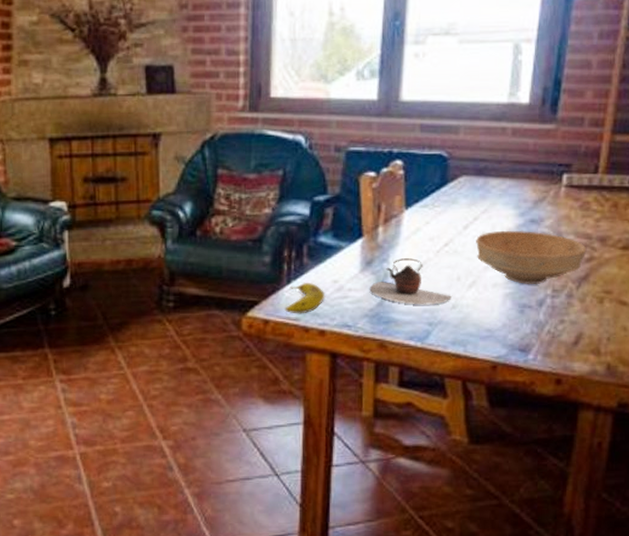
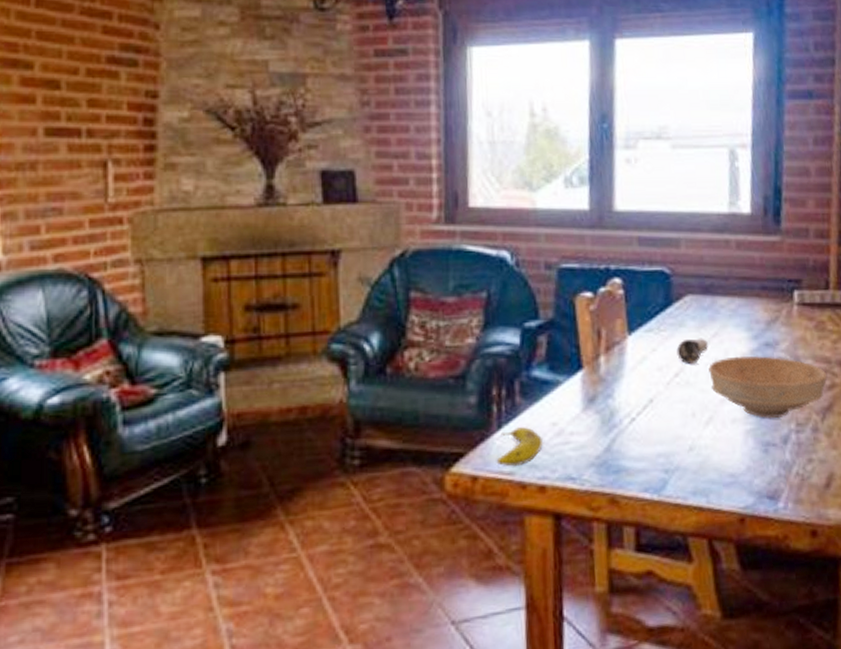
teapot: present [369,258,452,305] -> none [594,392,688,449]
candle: none [448,214,477,237] -> present [676,338,708,365]

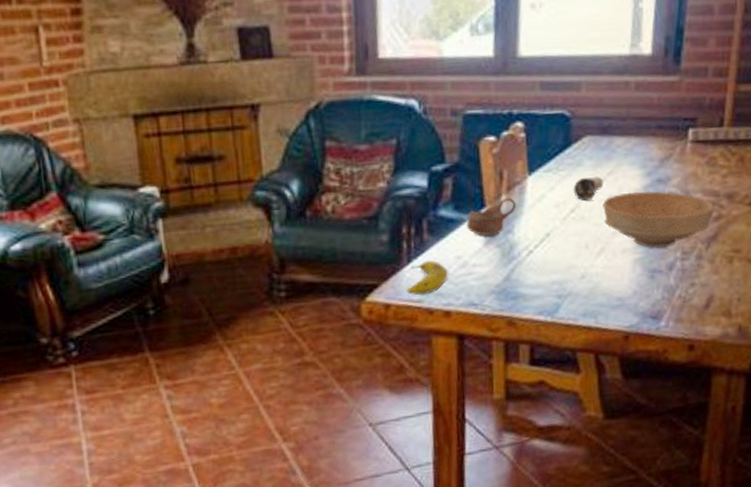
cup: none [563,358,616,401] -> present [467,197,516,237]

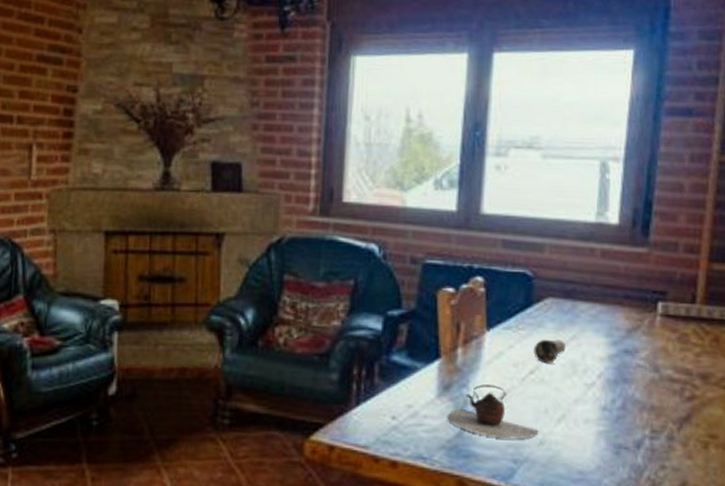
fruit: present [406,260,448,296] -> none [352,405,397,441]
cup: present [467,197,516,237] -> none [420,350,472,389]
teapot: none [495,227,580,277] -> present [447,385,539,440]
bowl: present [603,190,715,248] -> none [564,360,687,424]

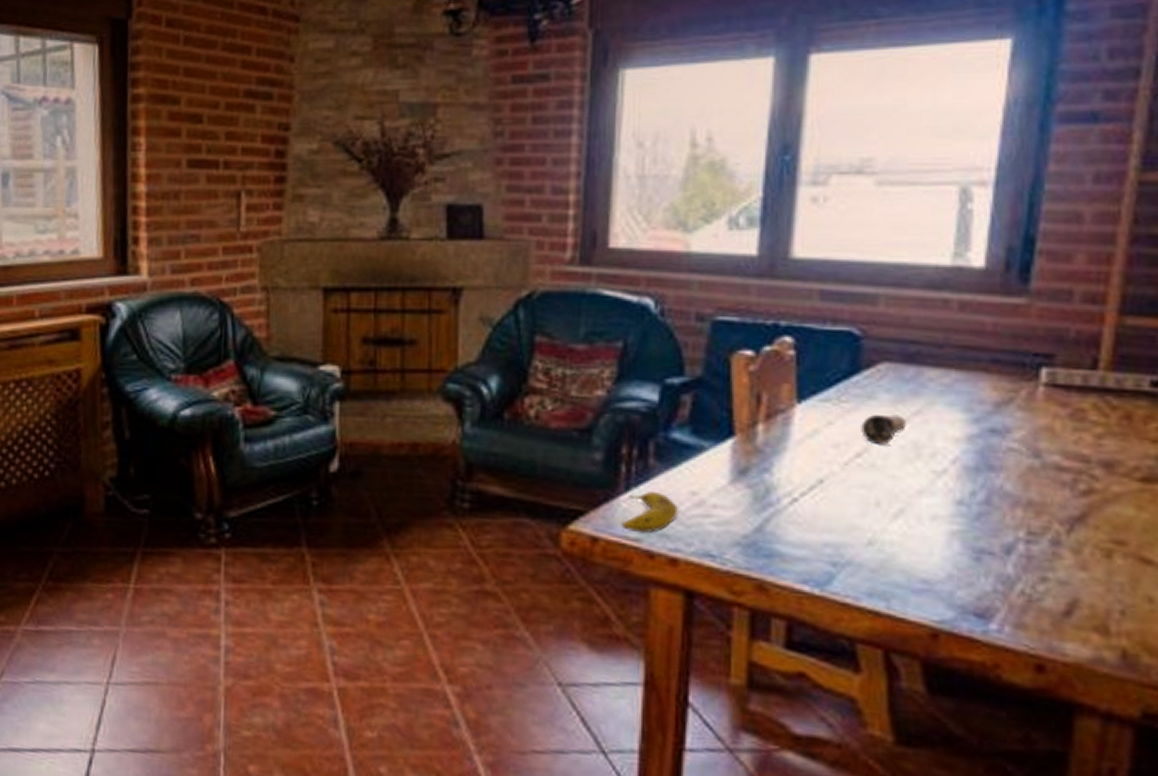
fruit: none [352,405,397,441] -> present [621,490,678,534]
teapot: present [447,385,539,440] -> none [743,469,867,538]

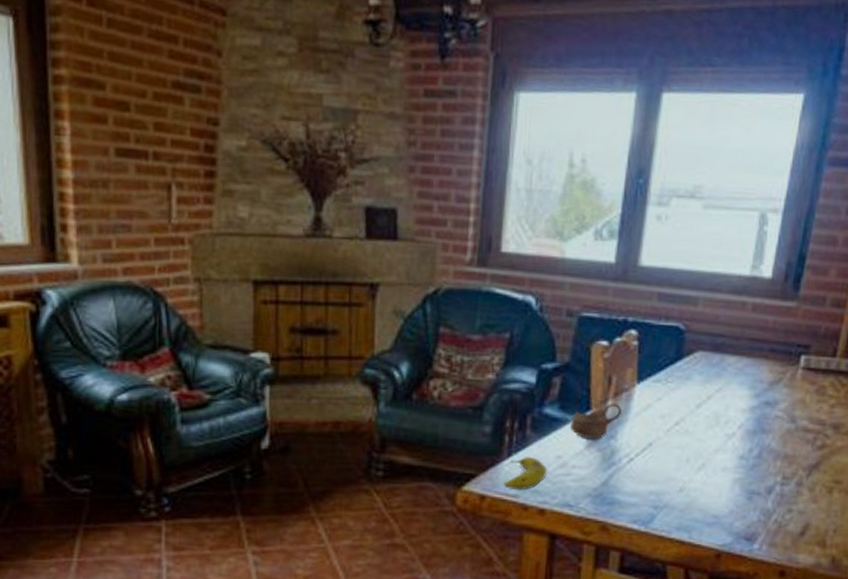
cup: none [708,427,777,473] -> present [570,402,622,440]
candle: present [861,414,906,446] -> none [680,392,711,416]

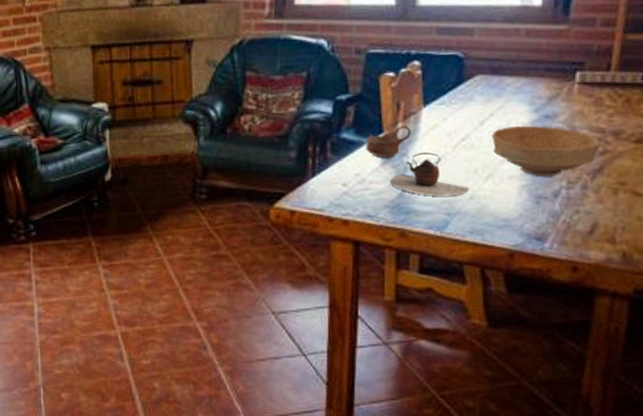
fruit: present [503,456,547,491] -> none [310,175,347,205]
teapot: none [594,436,679,487] -> present [390,152,469,197]
bowl: none [708,412,820,471] -> present [492,125,601,177]

